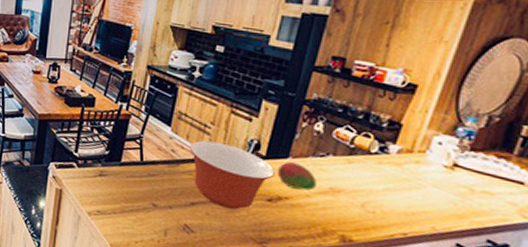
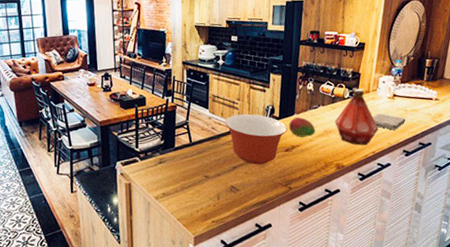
bottle: none [348,145,419,223] -> present [334,90,378,146]
washcloth: none [412,184,470,213] -> present [373,113,406,130]

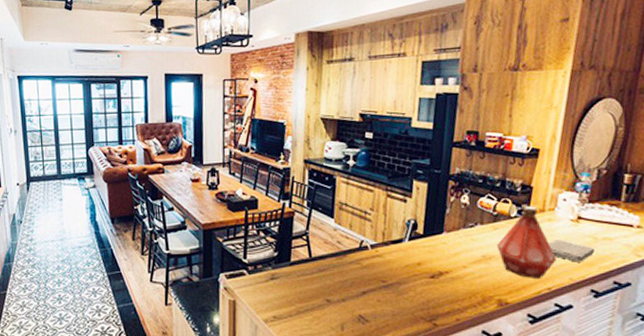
mixing bowl: present [224,113,287,165] -> none [353,227,434,291]
fruit: present [288,117,315,138] -> none [435,237,471,262]

